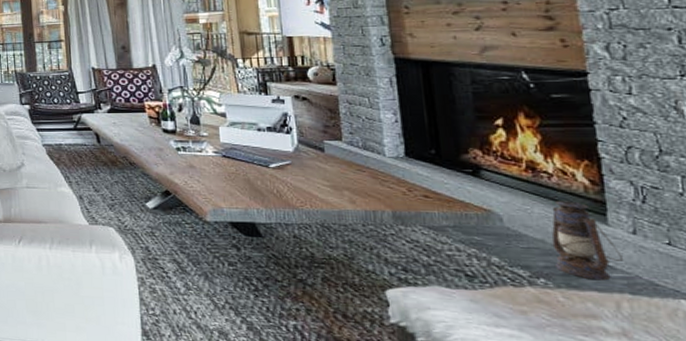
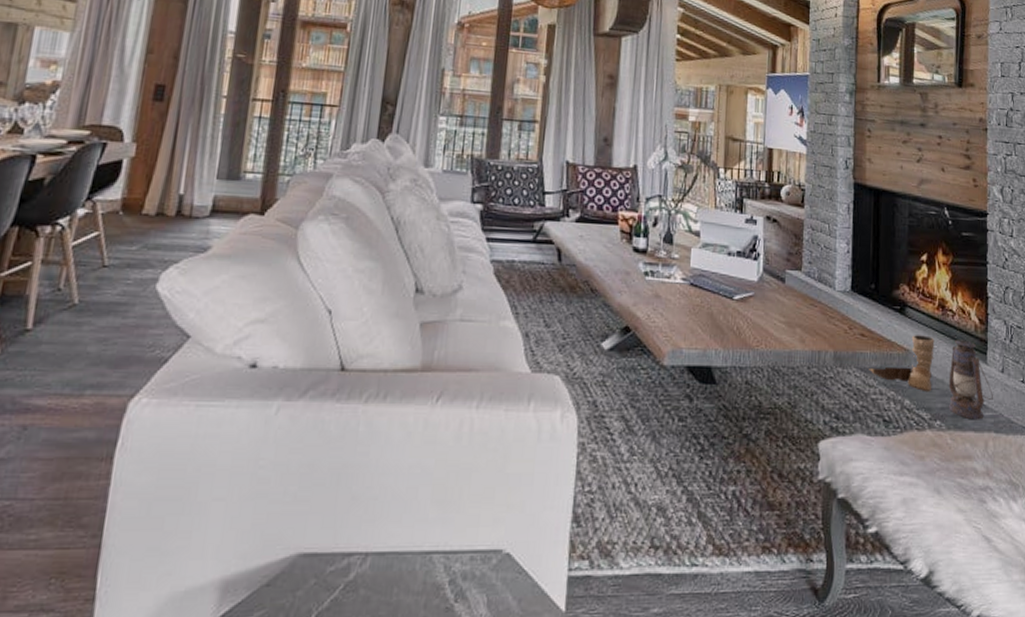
boots: none [439,196,528,251] -> present [869,335,935,393]

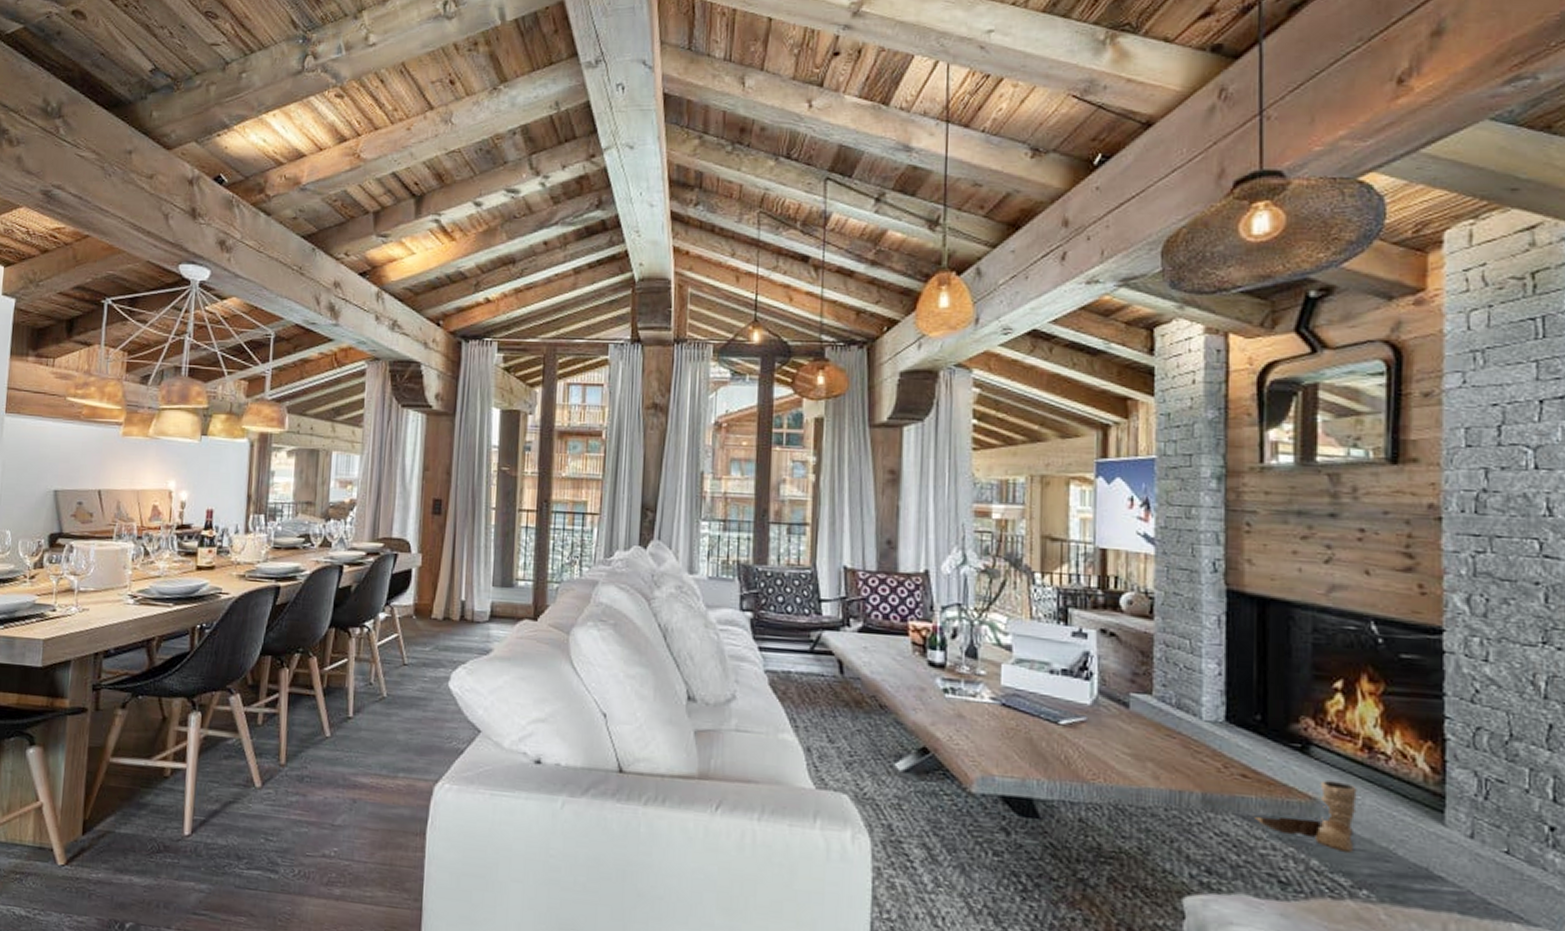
lantern: present [948,339,993,420] -> none [1380,790,1456,896]

